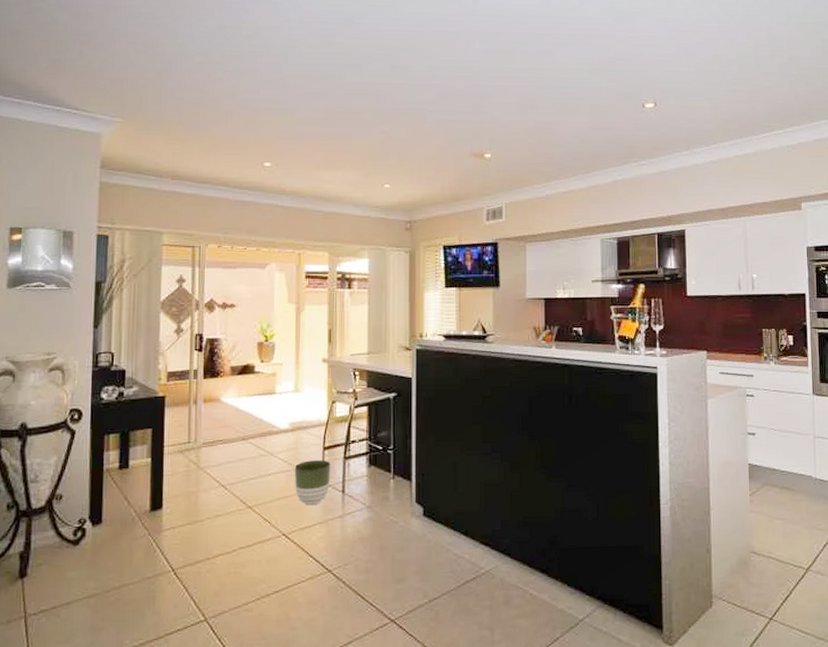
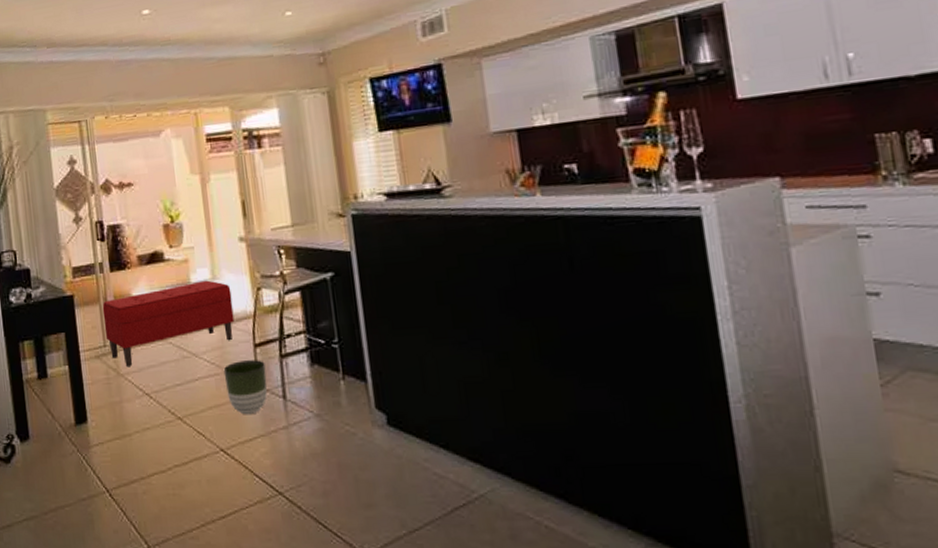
bench: none [191,392,310,461] -> present [102,280,235,366]

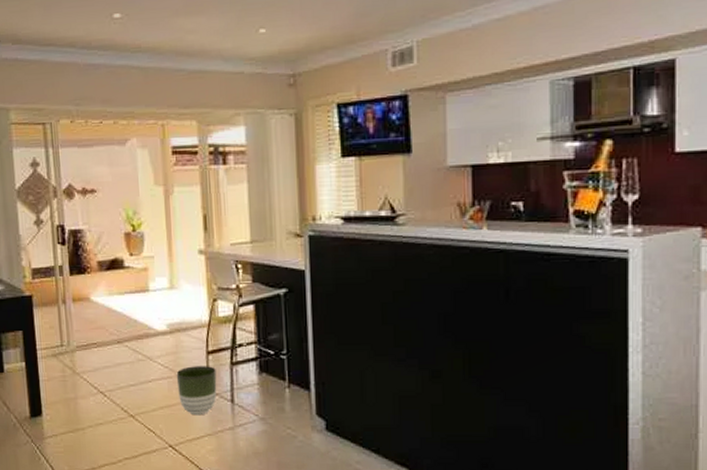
bench: present [102,280,235,366] -> none [60,289,190,366]

